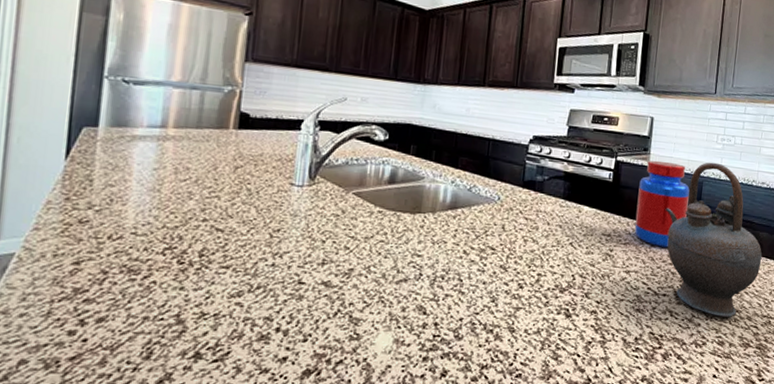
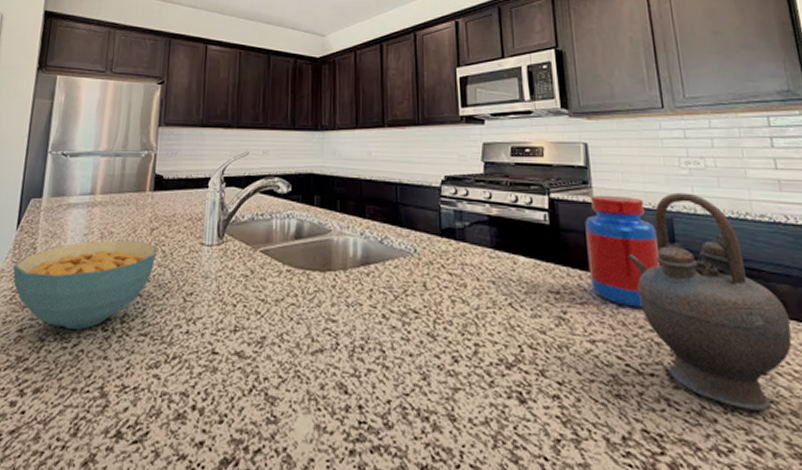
cereal bowl: none [63,175,240,262] -> present [13,239,156,329]

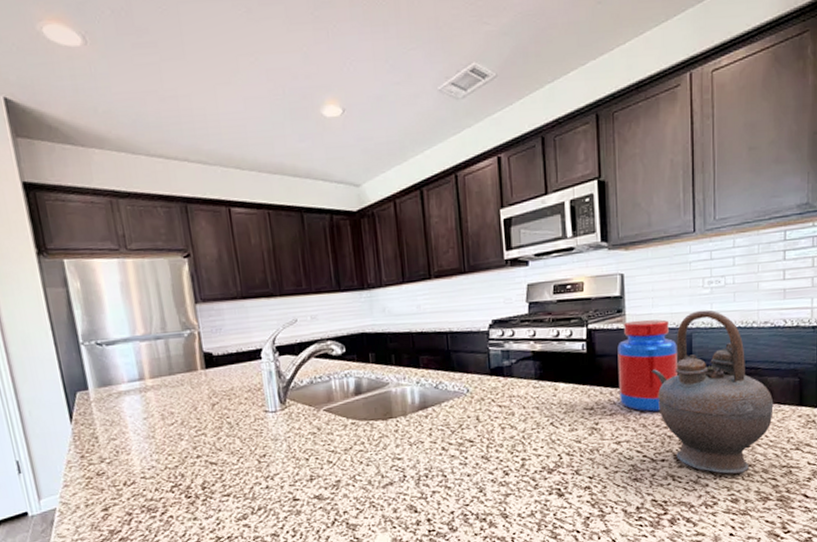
cereal bowl: present [13,239,156,329] -> none [79,416,223,501]

